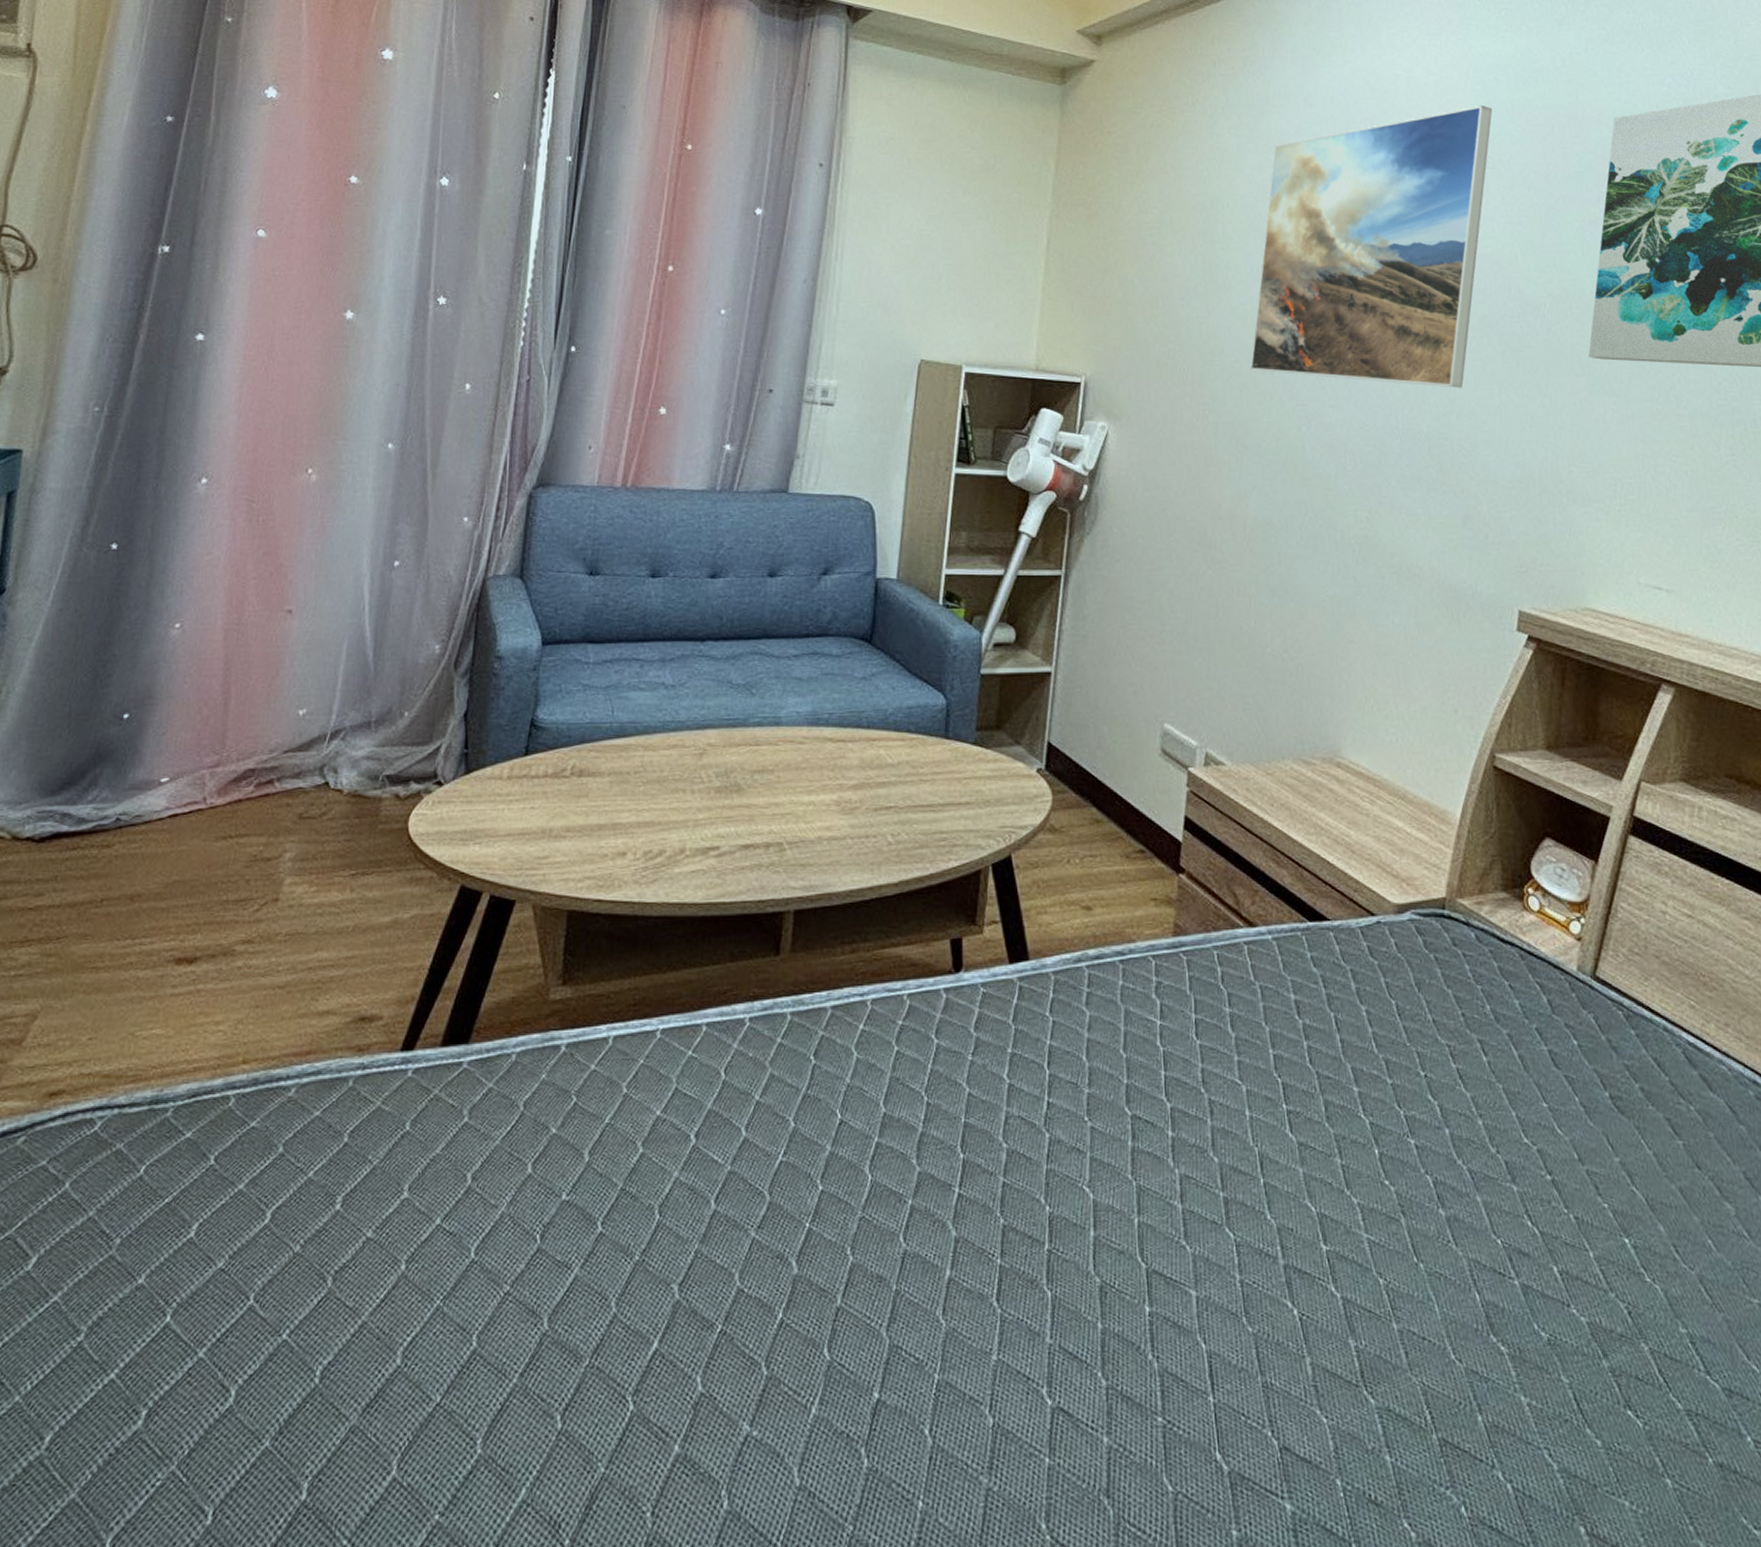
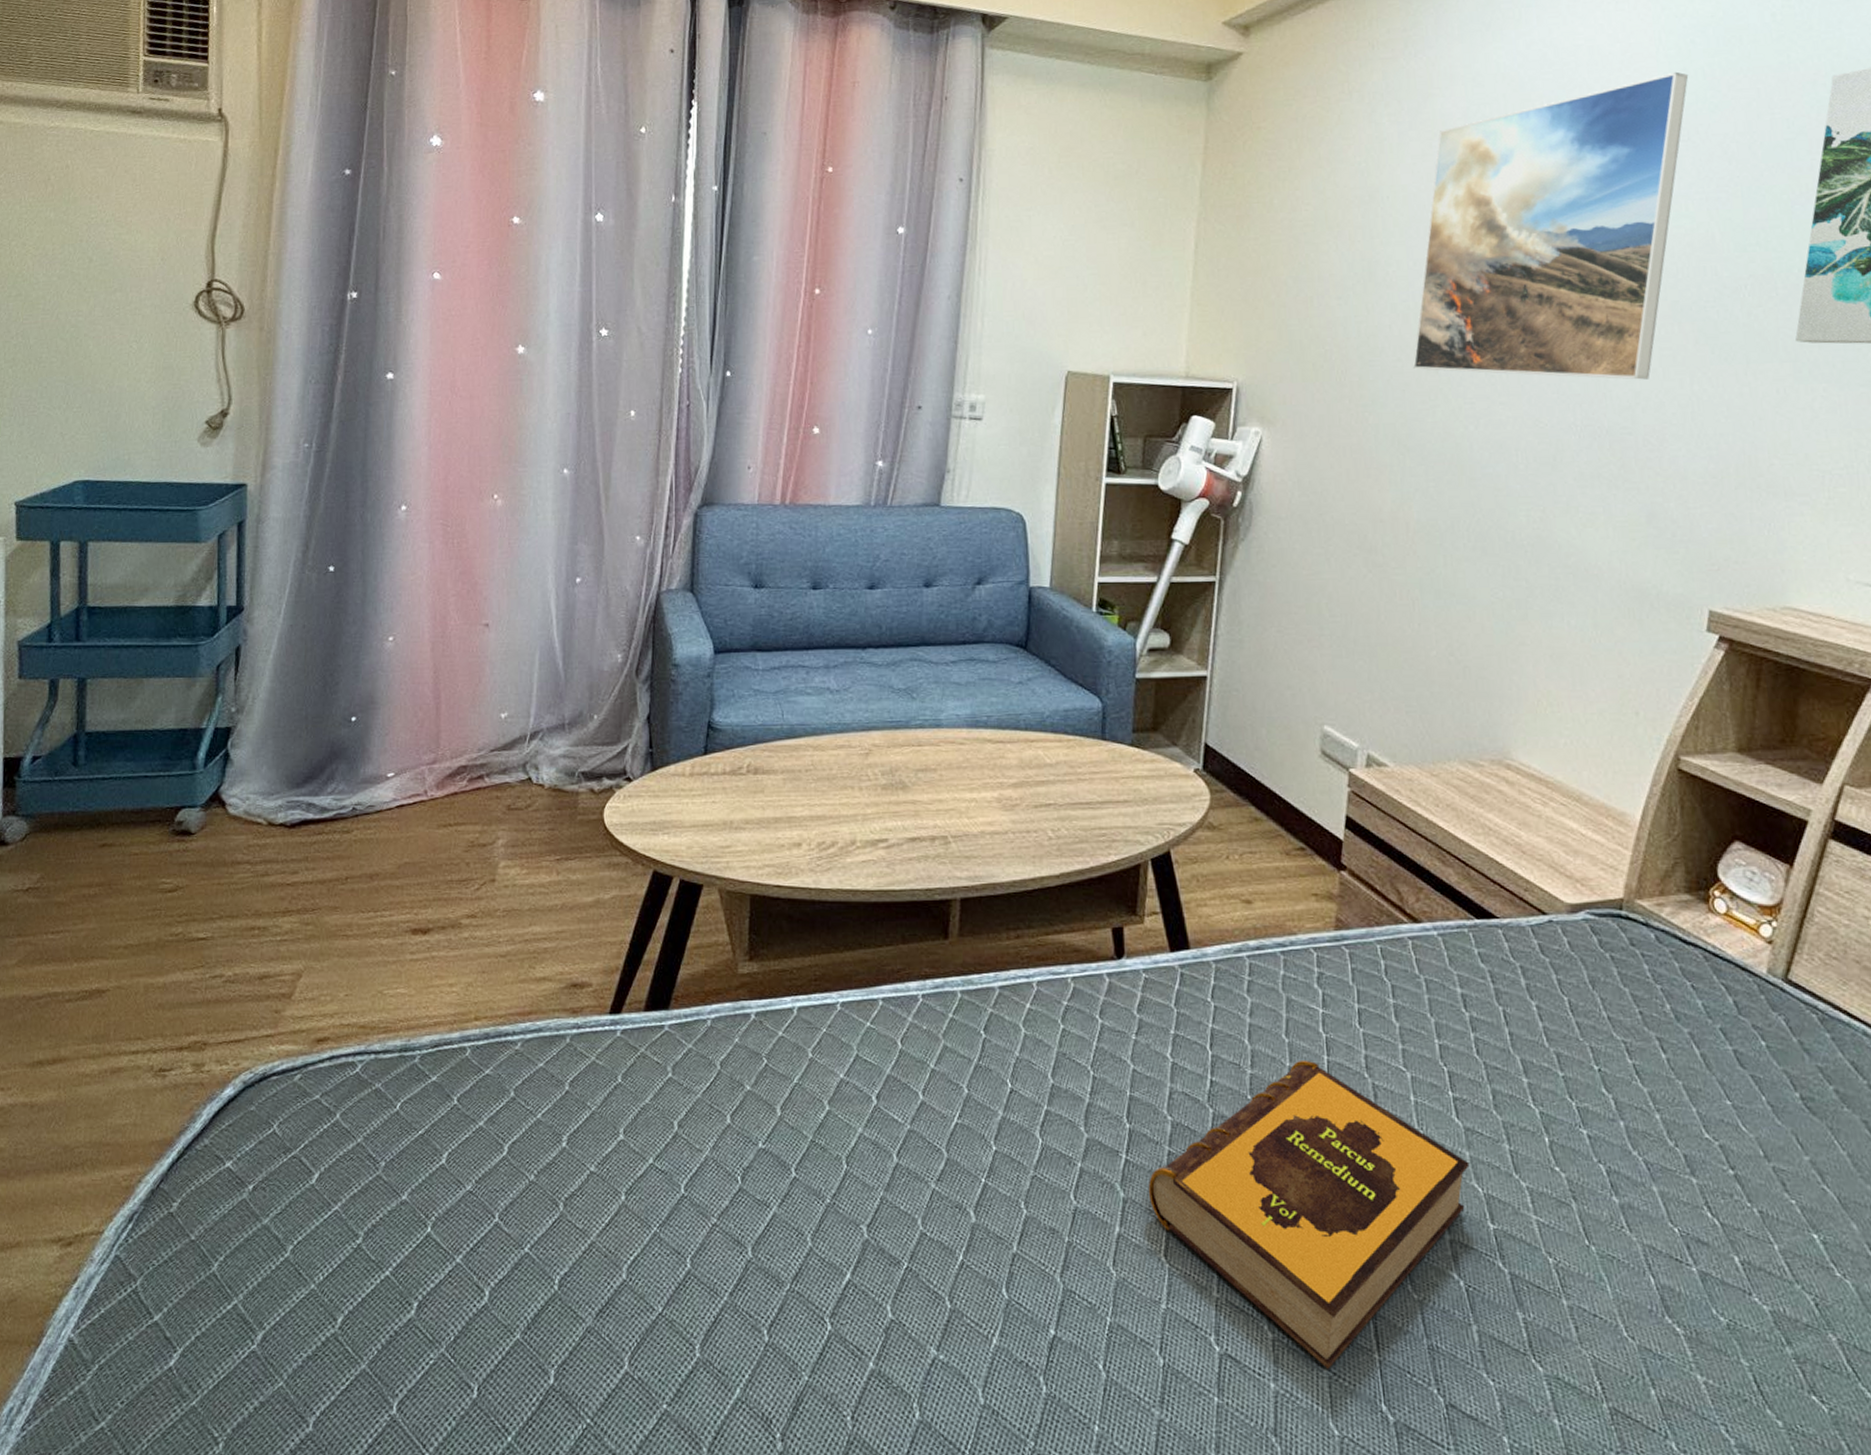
hardback book: none [981,1076,1303,1417] -> present [1148,1059,1470,1369]

